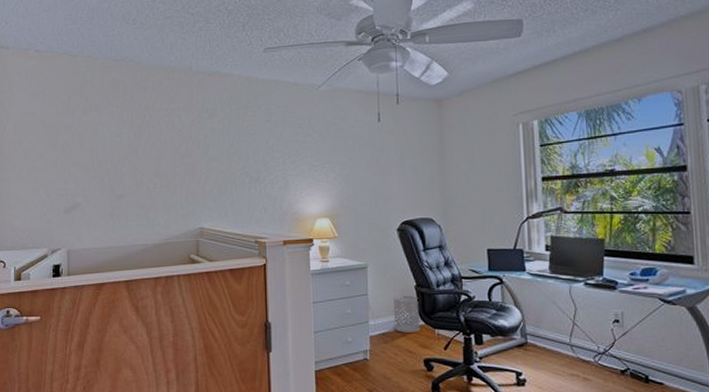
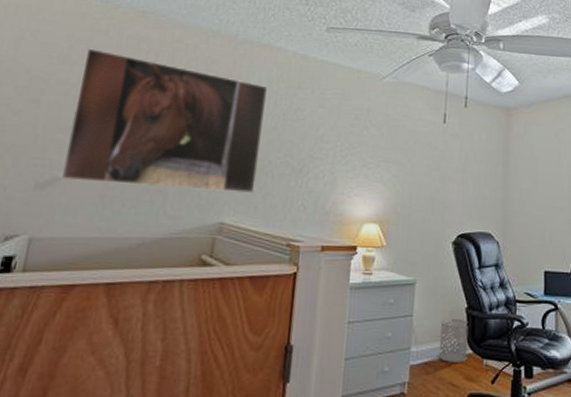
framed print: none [80,97,224,205] -> present [62,48,269,194]

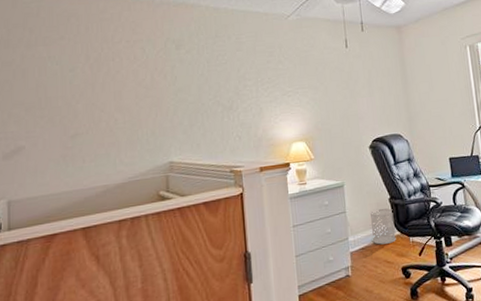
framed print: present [62,48,269,194] -> none [23,30,195,148]

